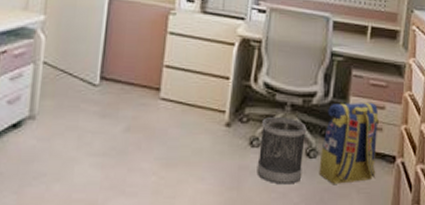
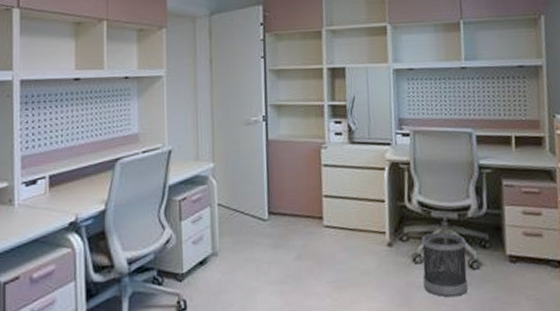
backpack: present [319,103,380,184] -> none [483,210,543,293]

